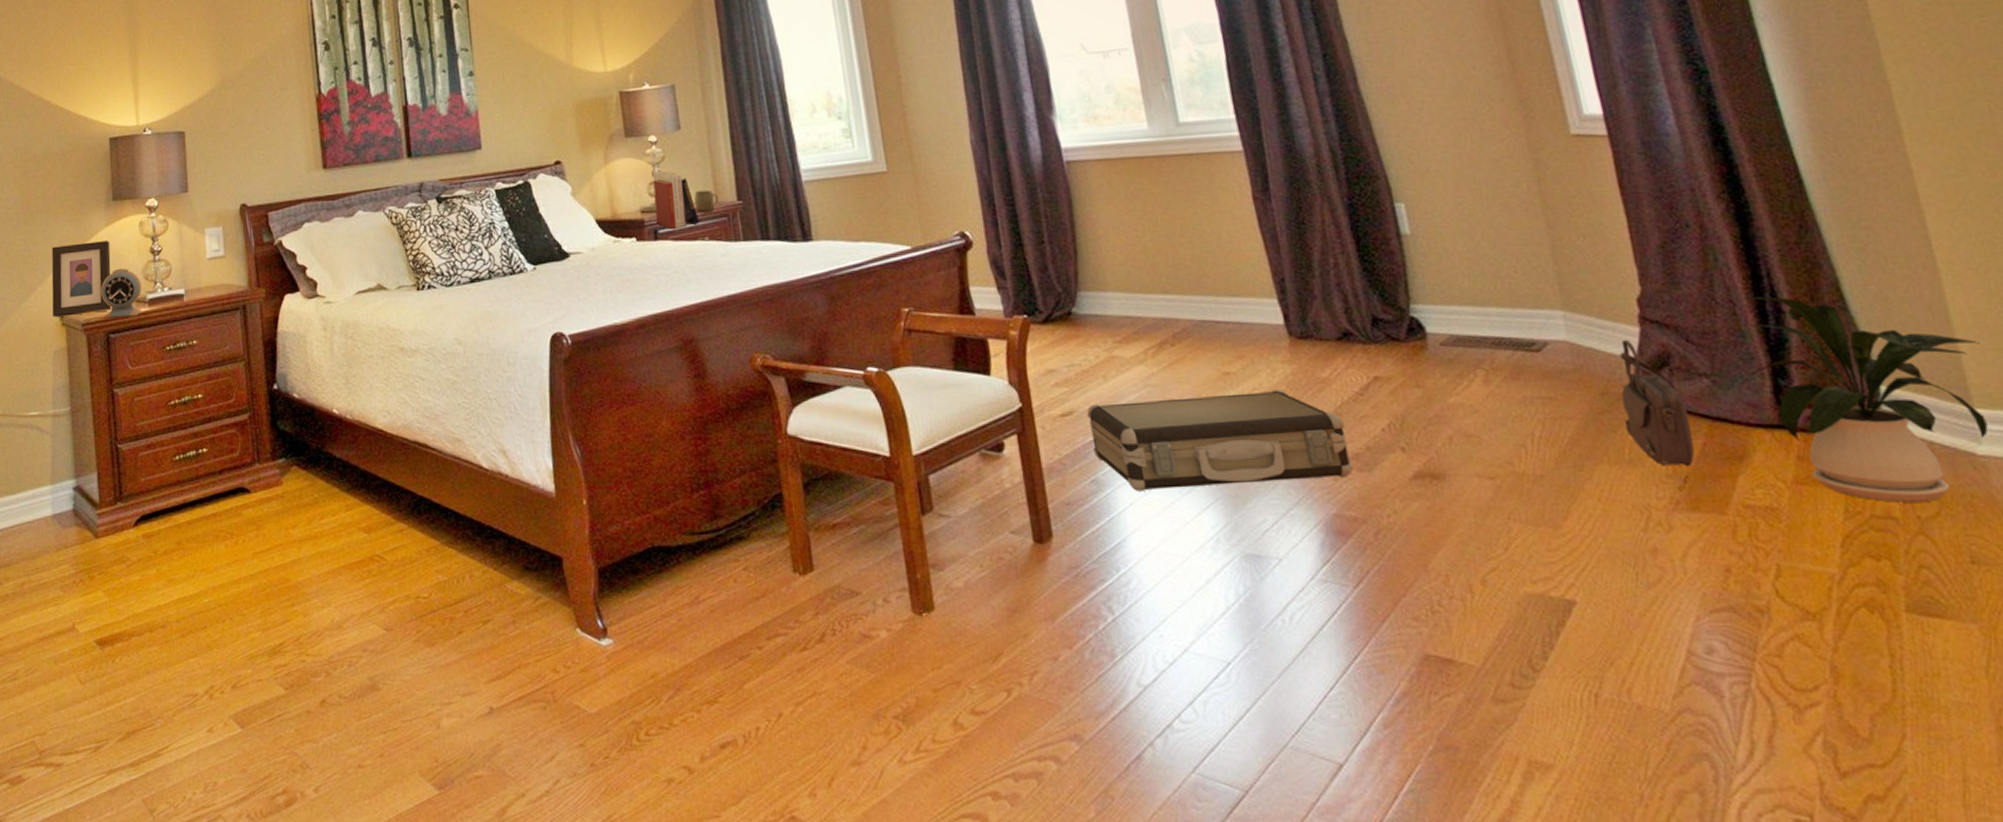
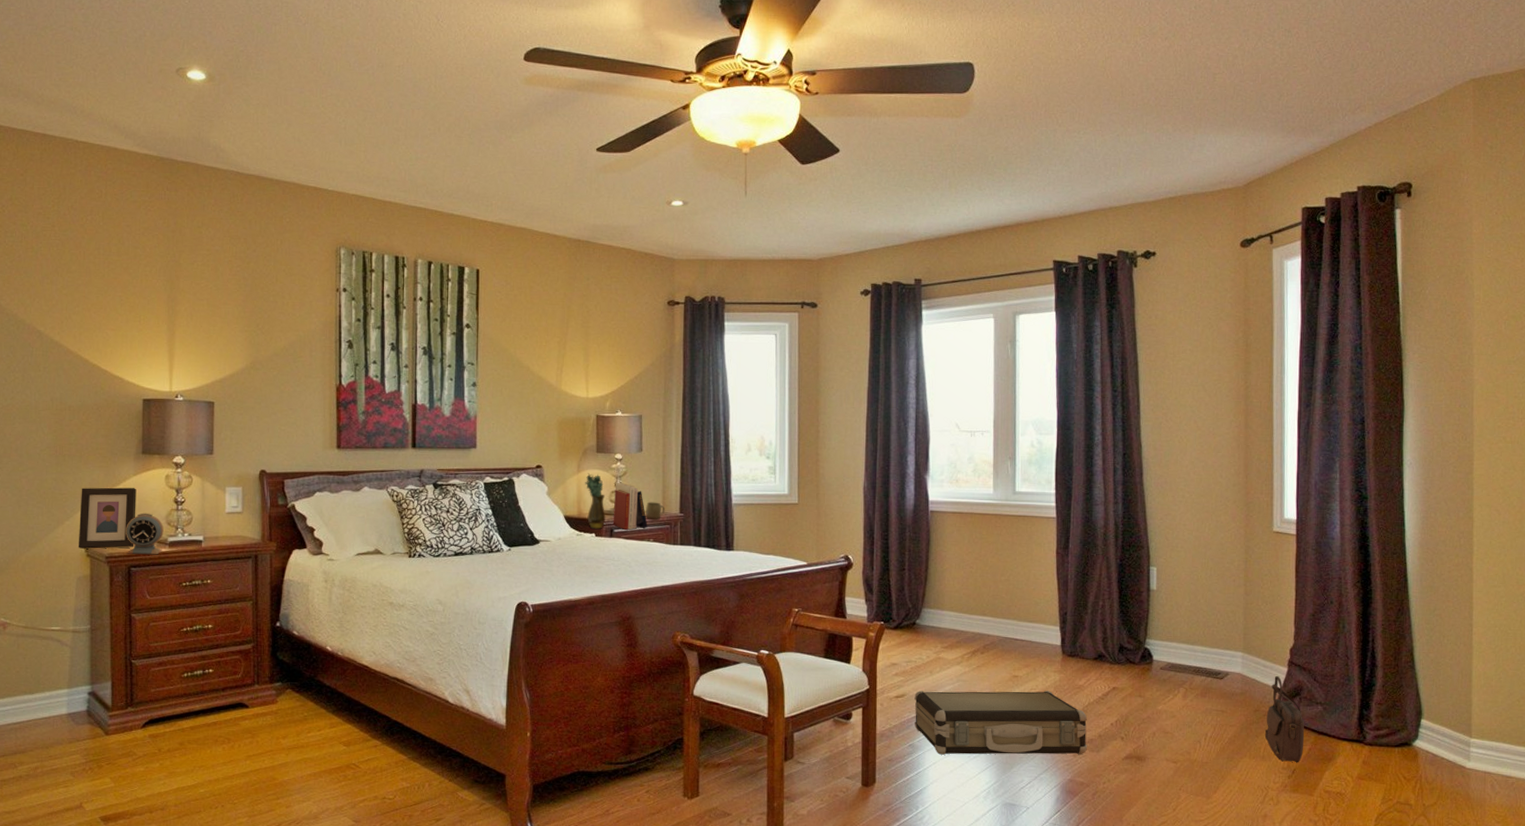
vase: none [615,163,647,232] -> present [585,473,606,529]
house plant: present [1743,296,1989,503] -> none [1347,654,1485,795]

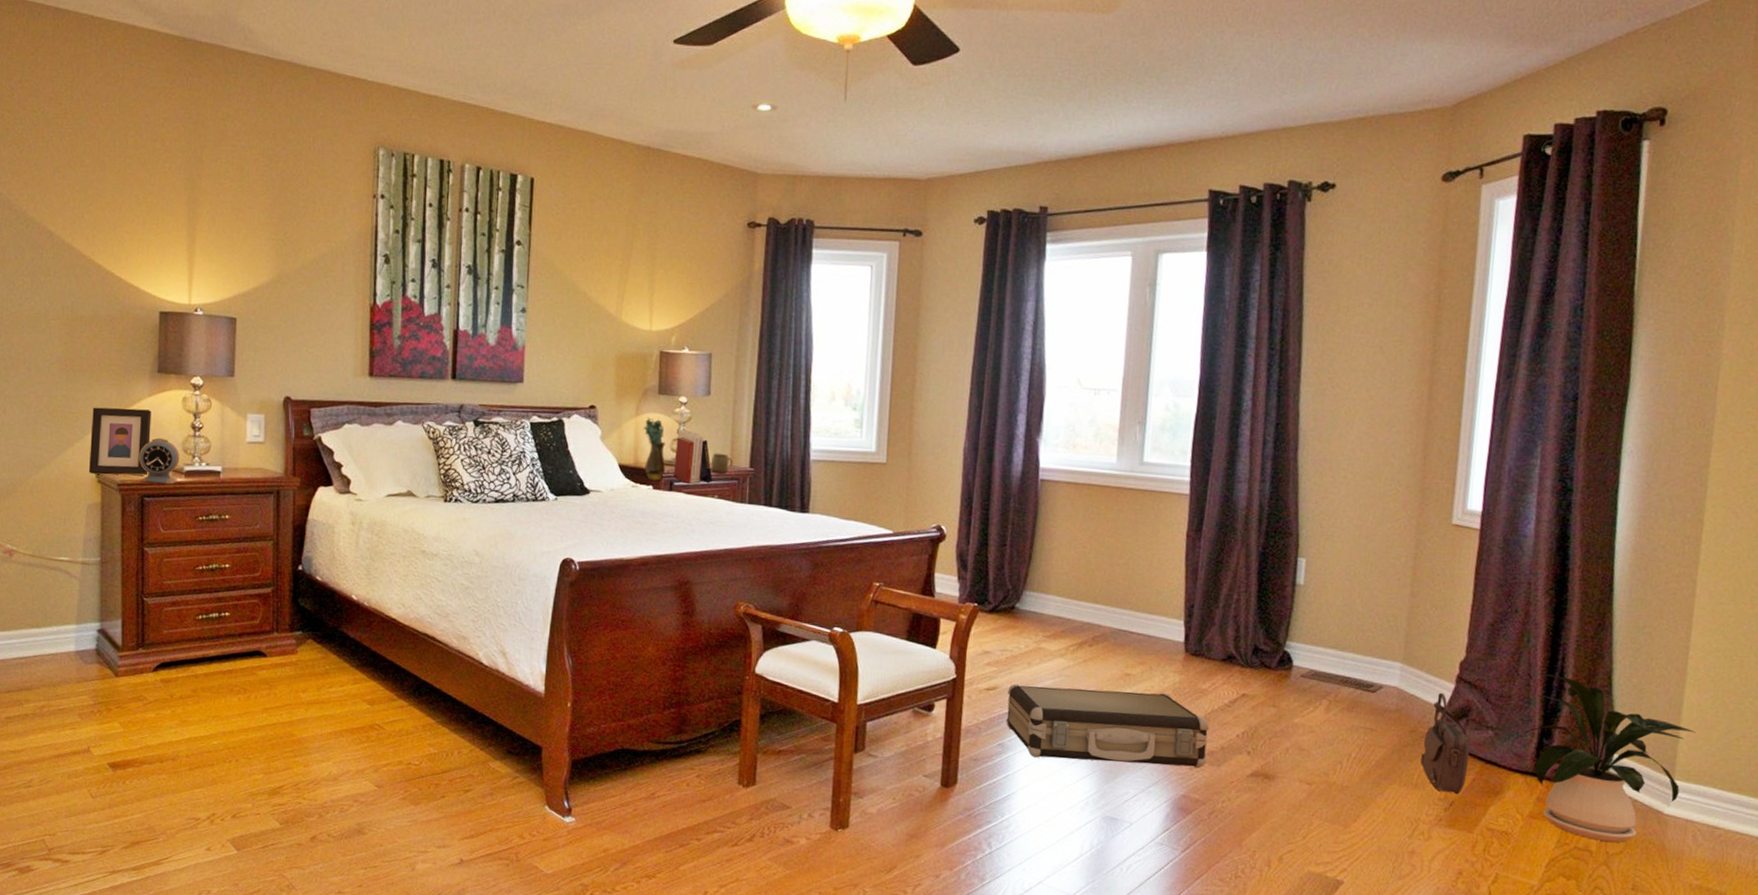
house plant: none [1347,654,1485,795] -> present [1524,674,1696,843]

